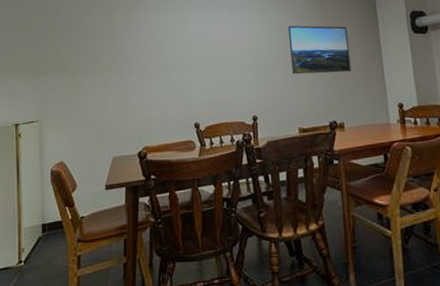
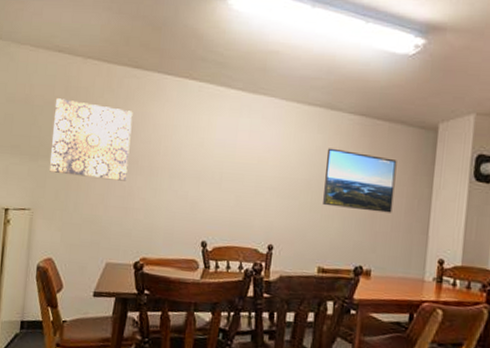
wall art: none [50,20,121,85] -> present [50,98,133,181]

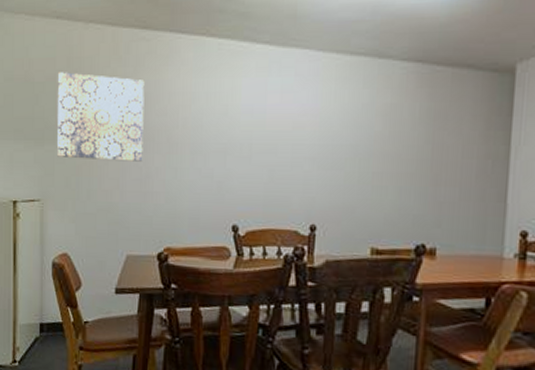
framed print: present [323,148,397,213] -> none [374,105,464,179]

